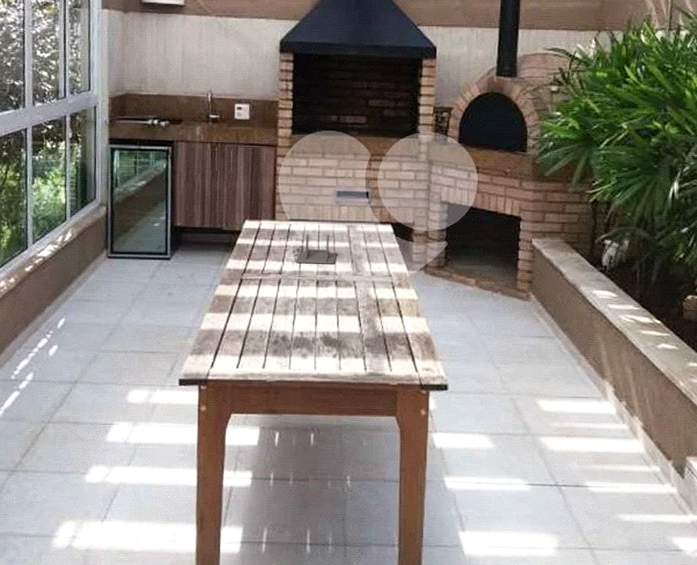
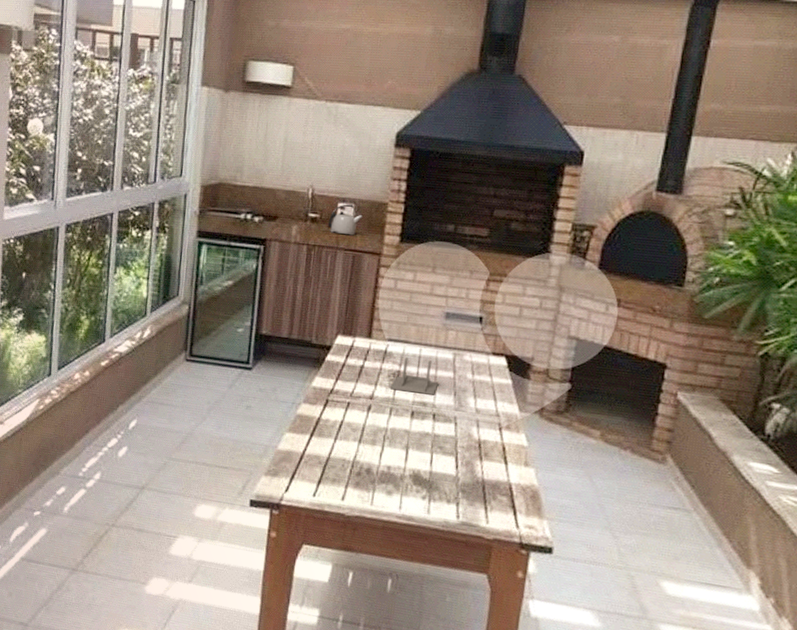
kettle: none [228,104,257,132] -> present [328,204,363,236]

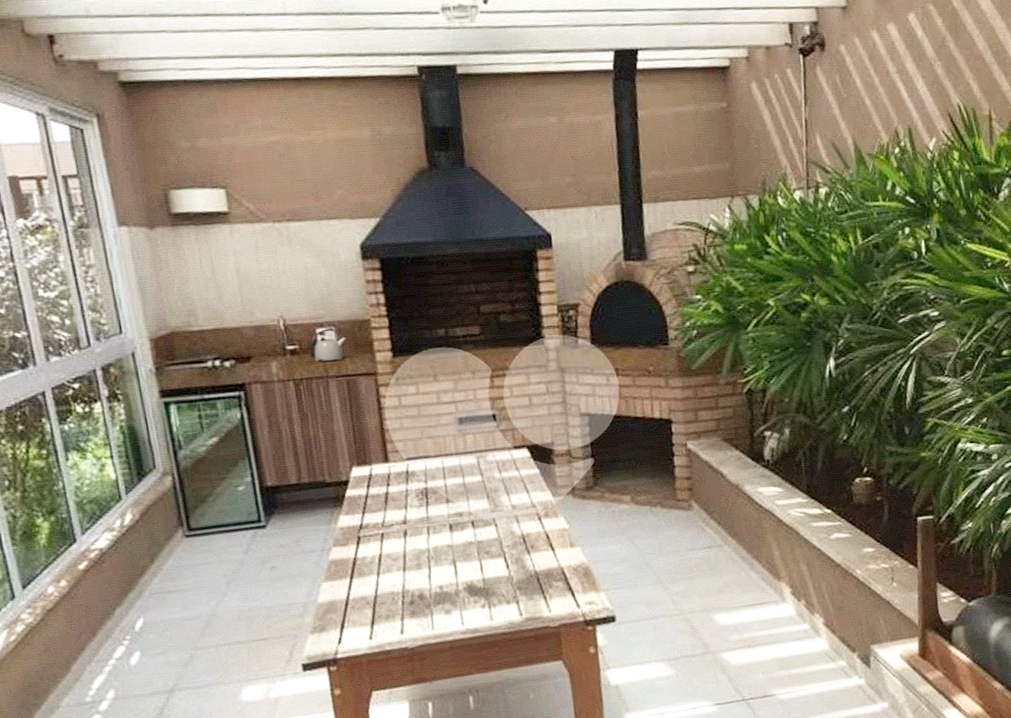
napkin holder: present [390,357,439,395] -> none [421,469,470,509]

